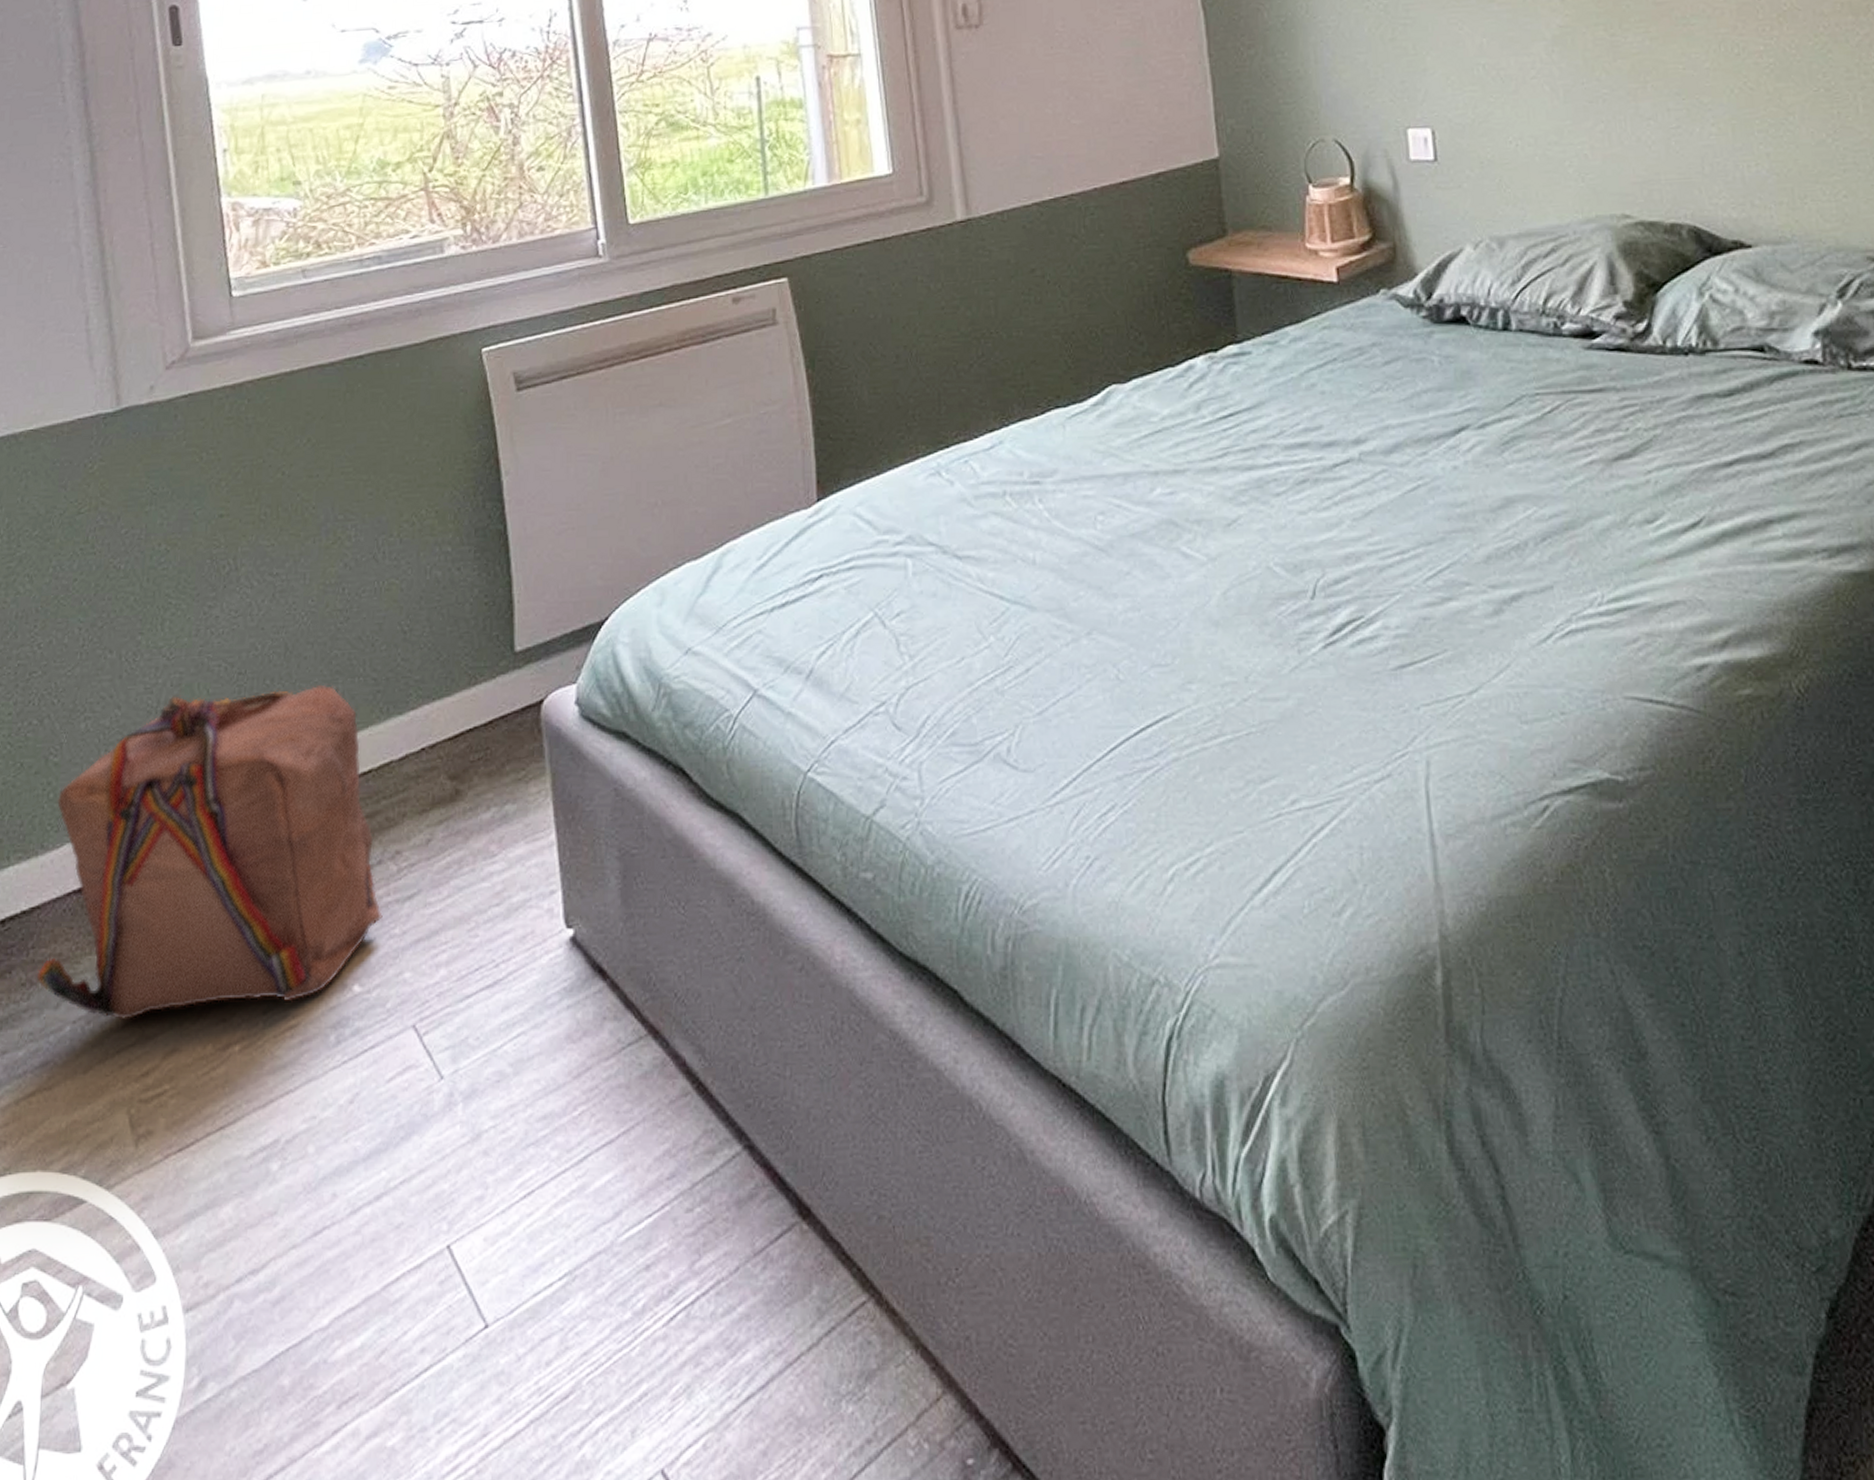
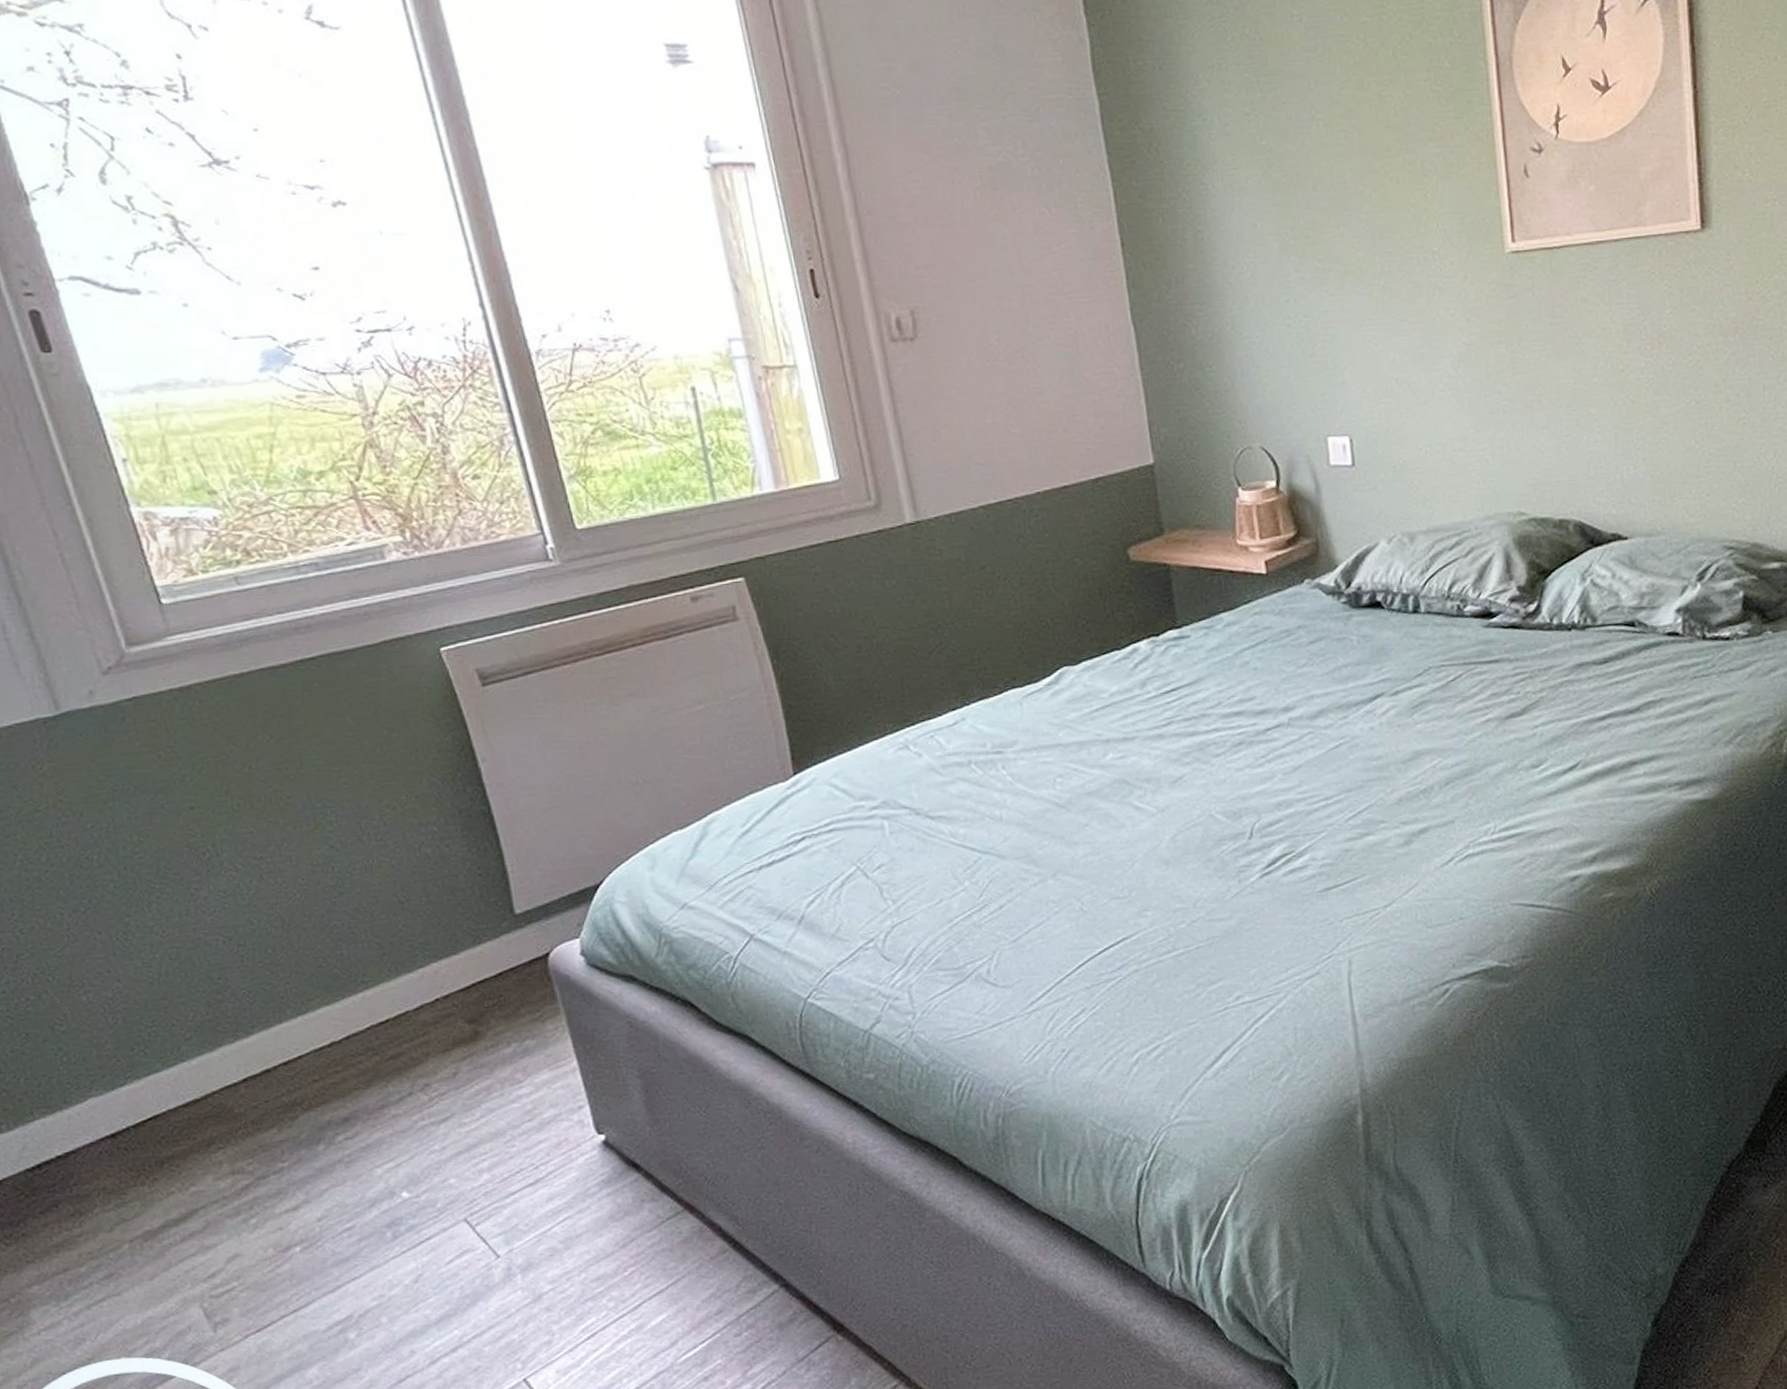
backpack: present [36,685,383,1020] -> none [71,951,421,1236]

